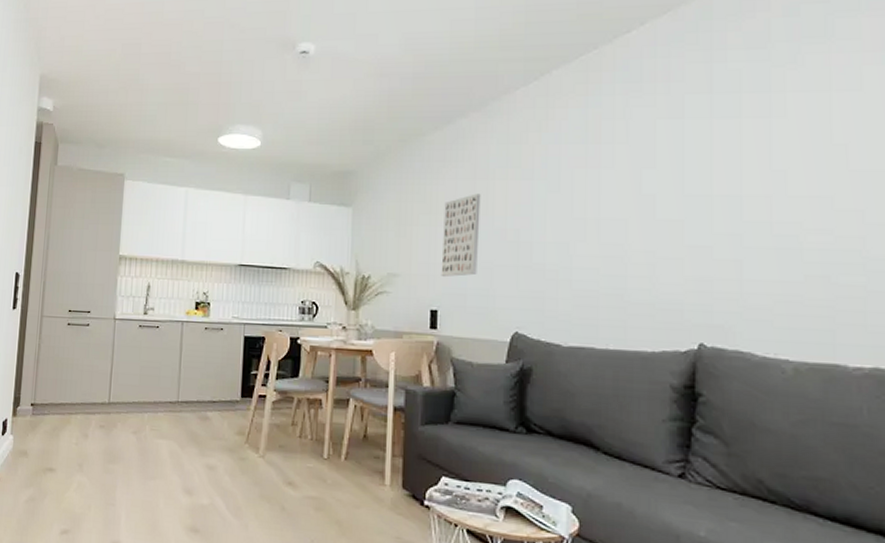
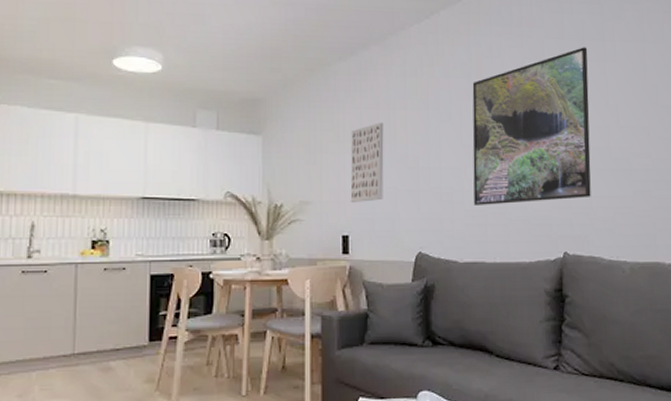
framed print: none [584,101,746,285] -> present [472,47,591,205]

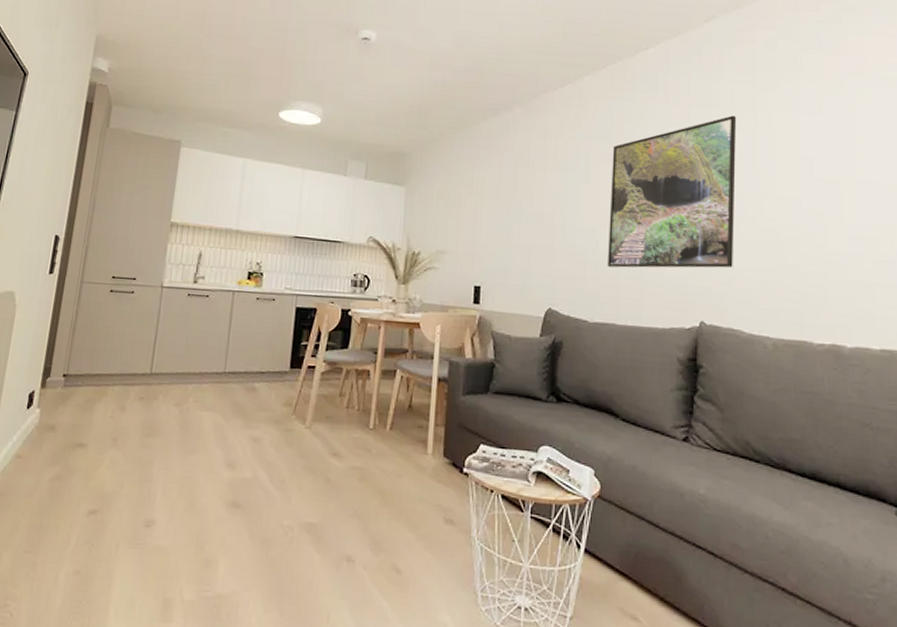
wall art: present [350,122,384,202] -> none [484,180,522,256]

